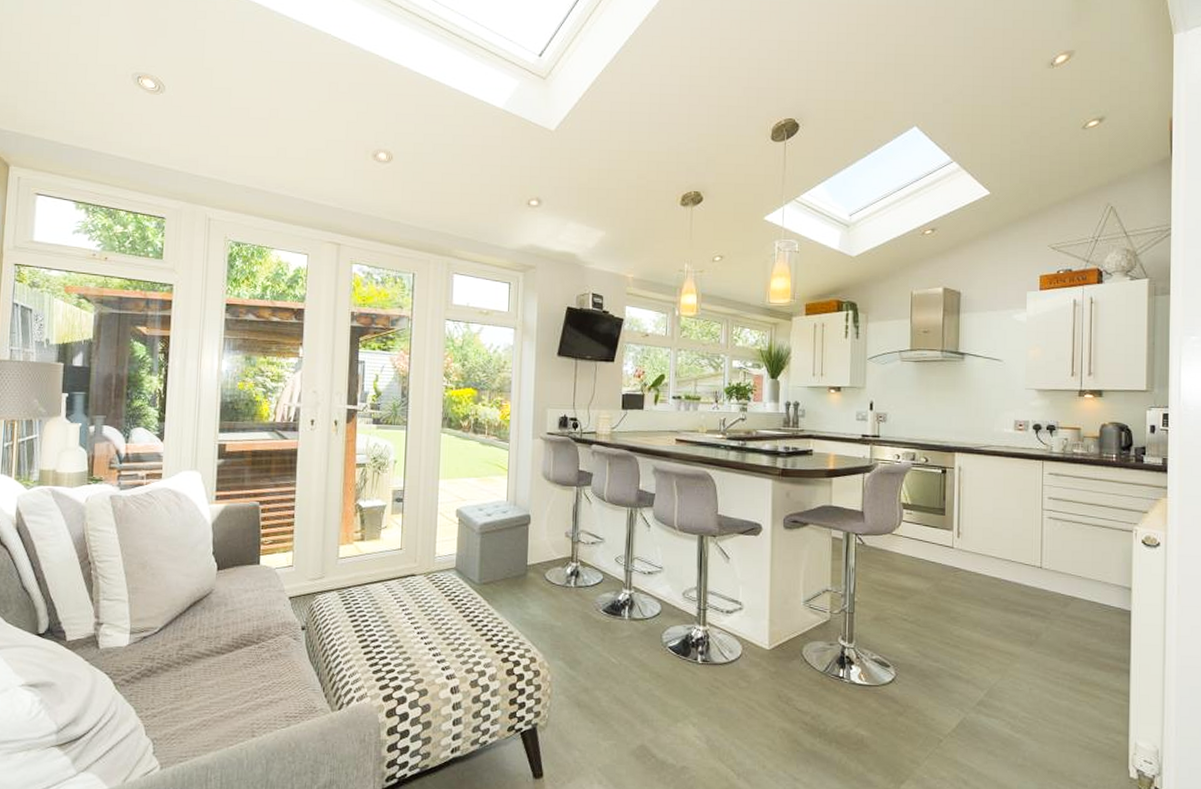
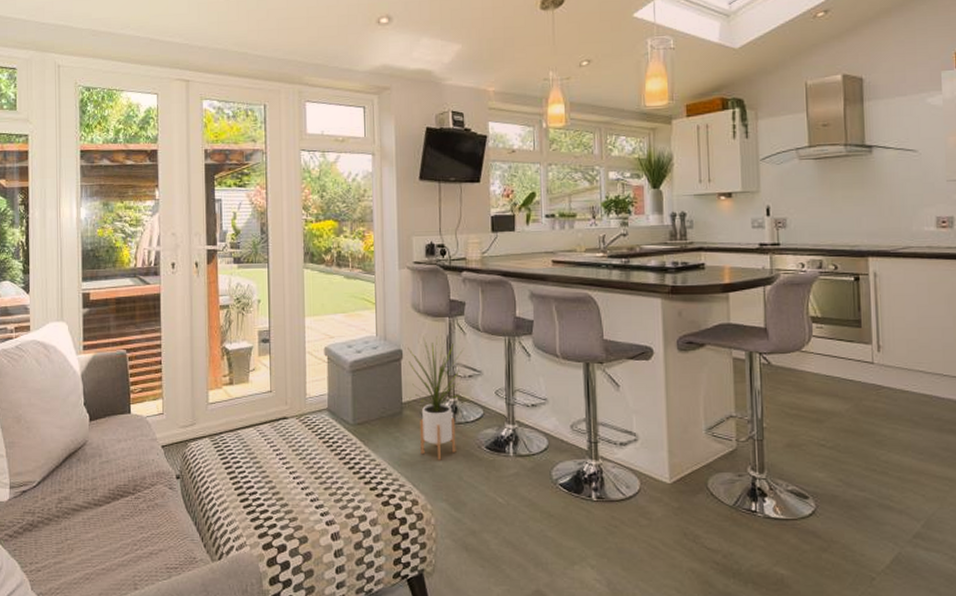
house plant: none [534,503,589,621] -> present [407,336,464,460]

